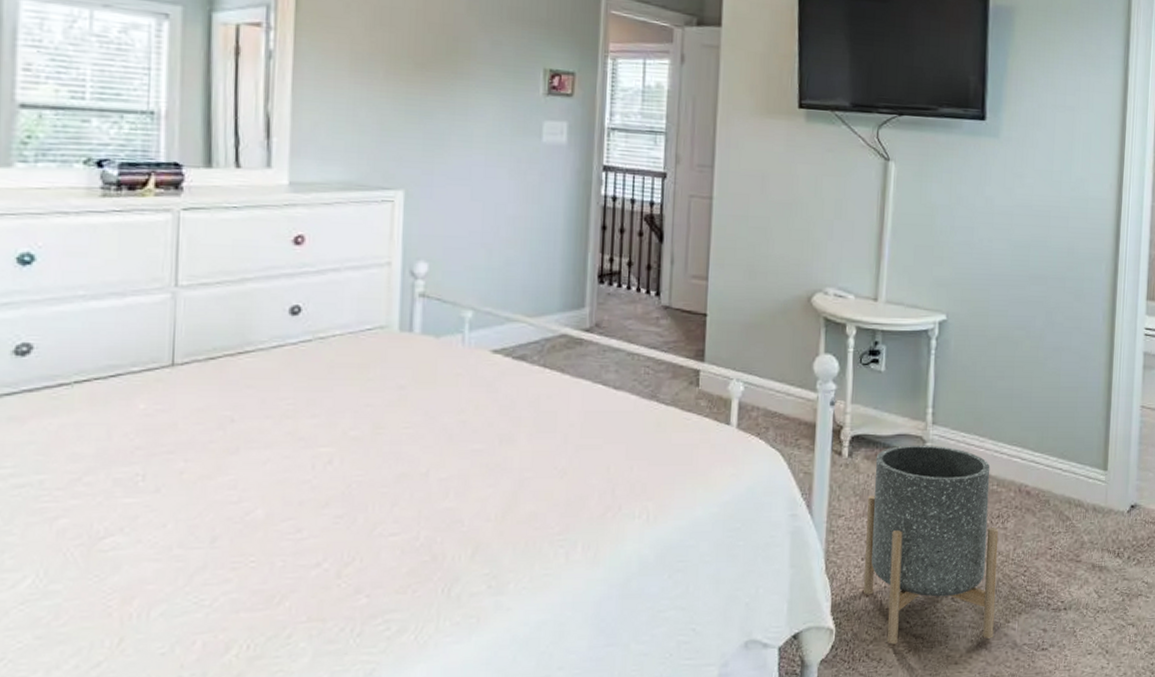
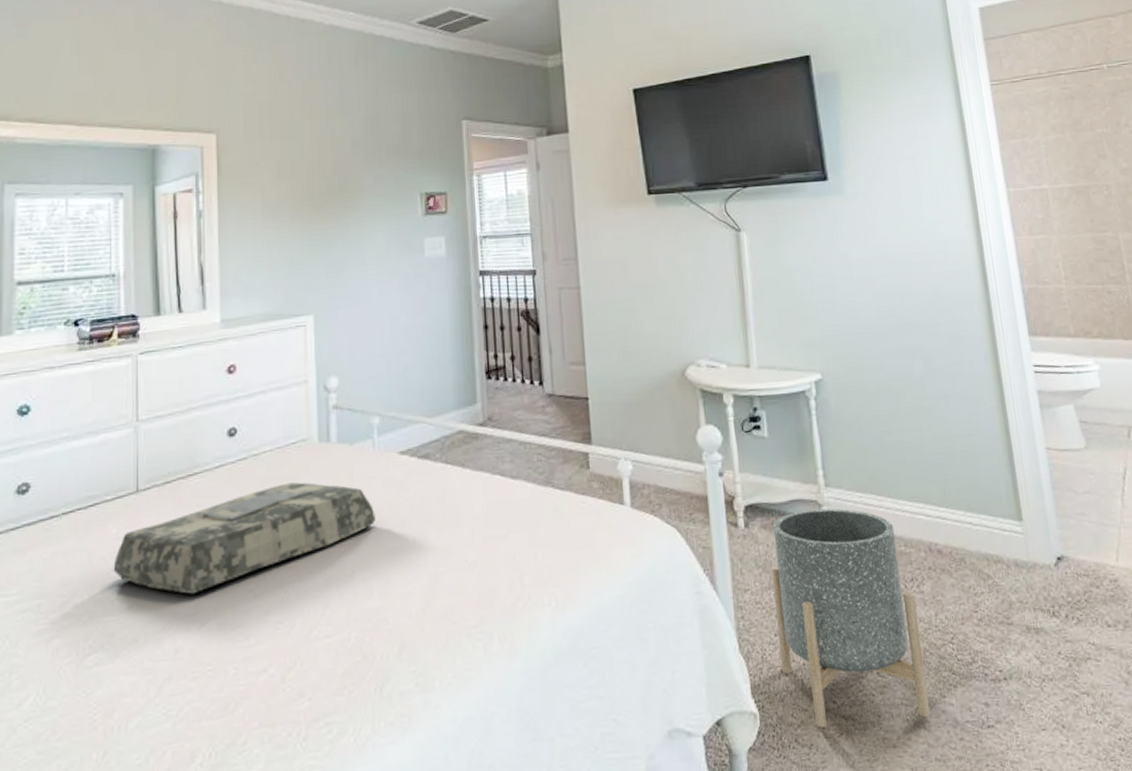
cushion: none [138,372,459,482] -> present [113,482,376,595]

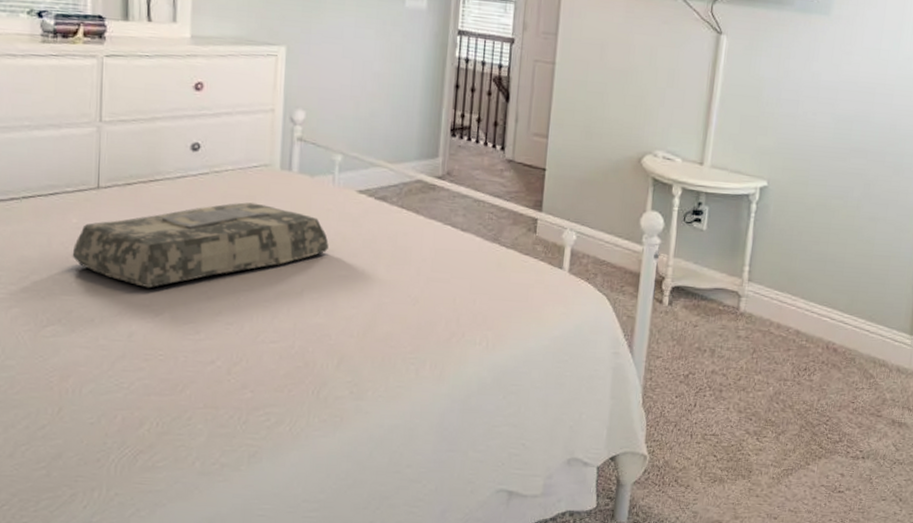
planter: present [771,508,930,728] -> none [676,298,805,477]

